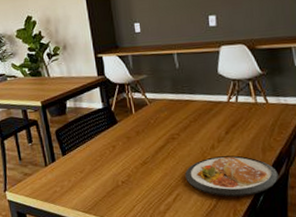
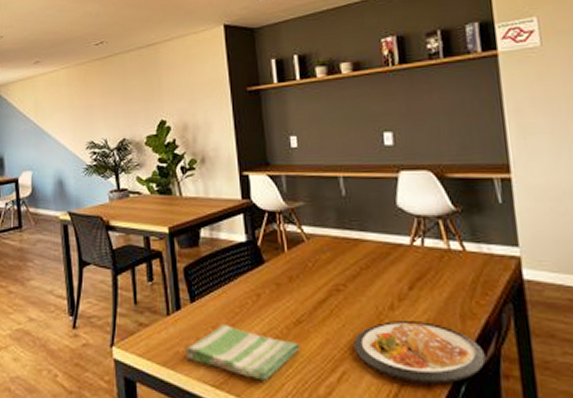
dish towel: none [61,169,146,205] -> present [186,324,300,381]

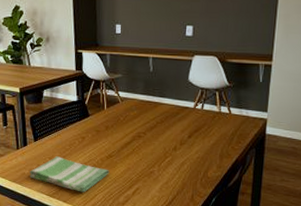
dish: present [353,321,486,384] -> none [146,157,232,197]

